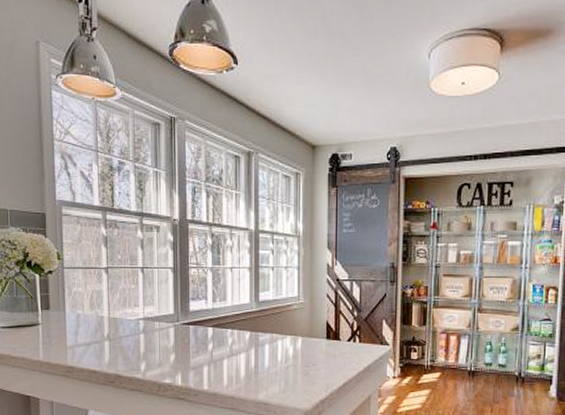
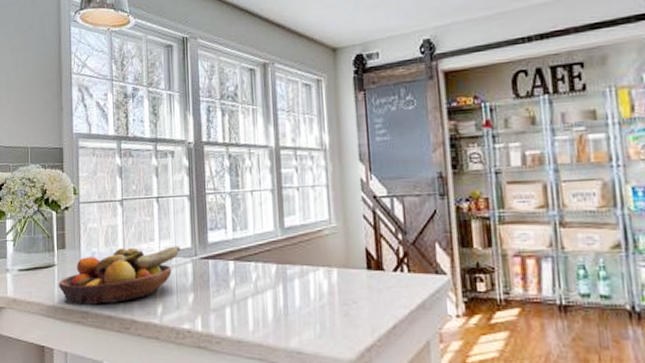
fruit bowl: none [43,311,163,362] -> present [59,246,180,306]

